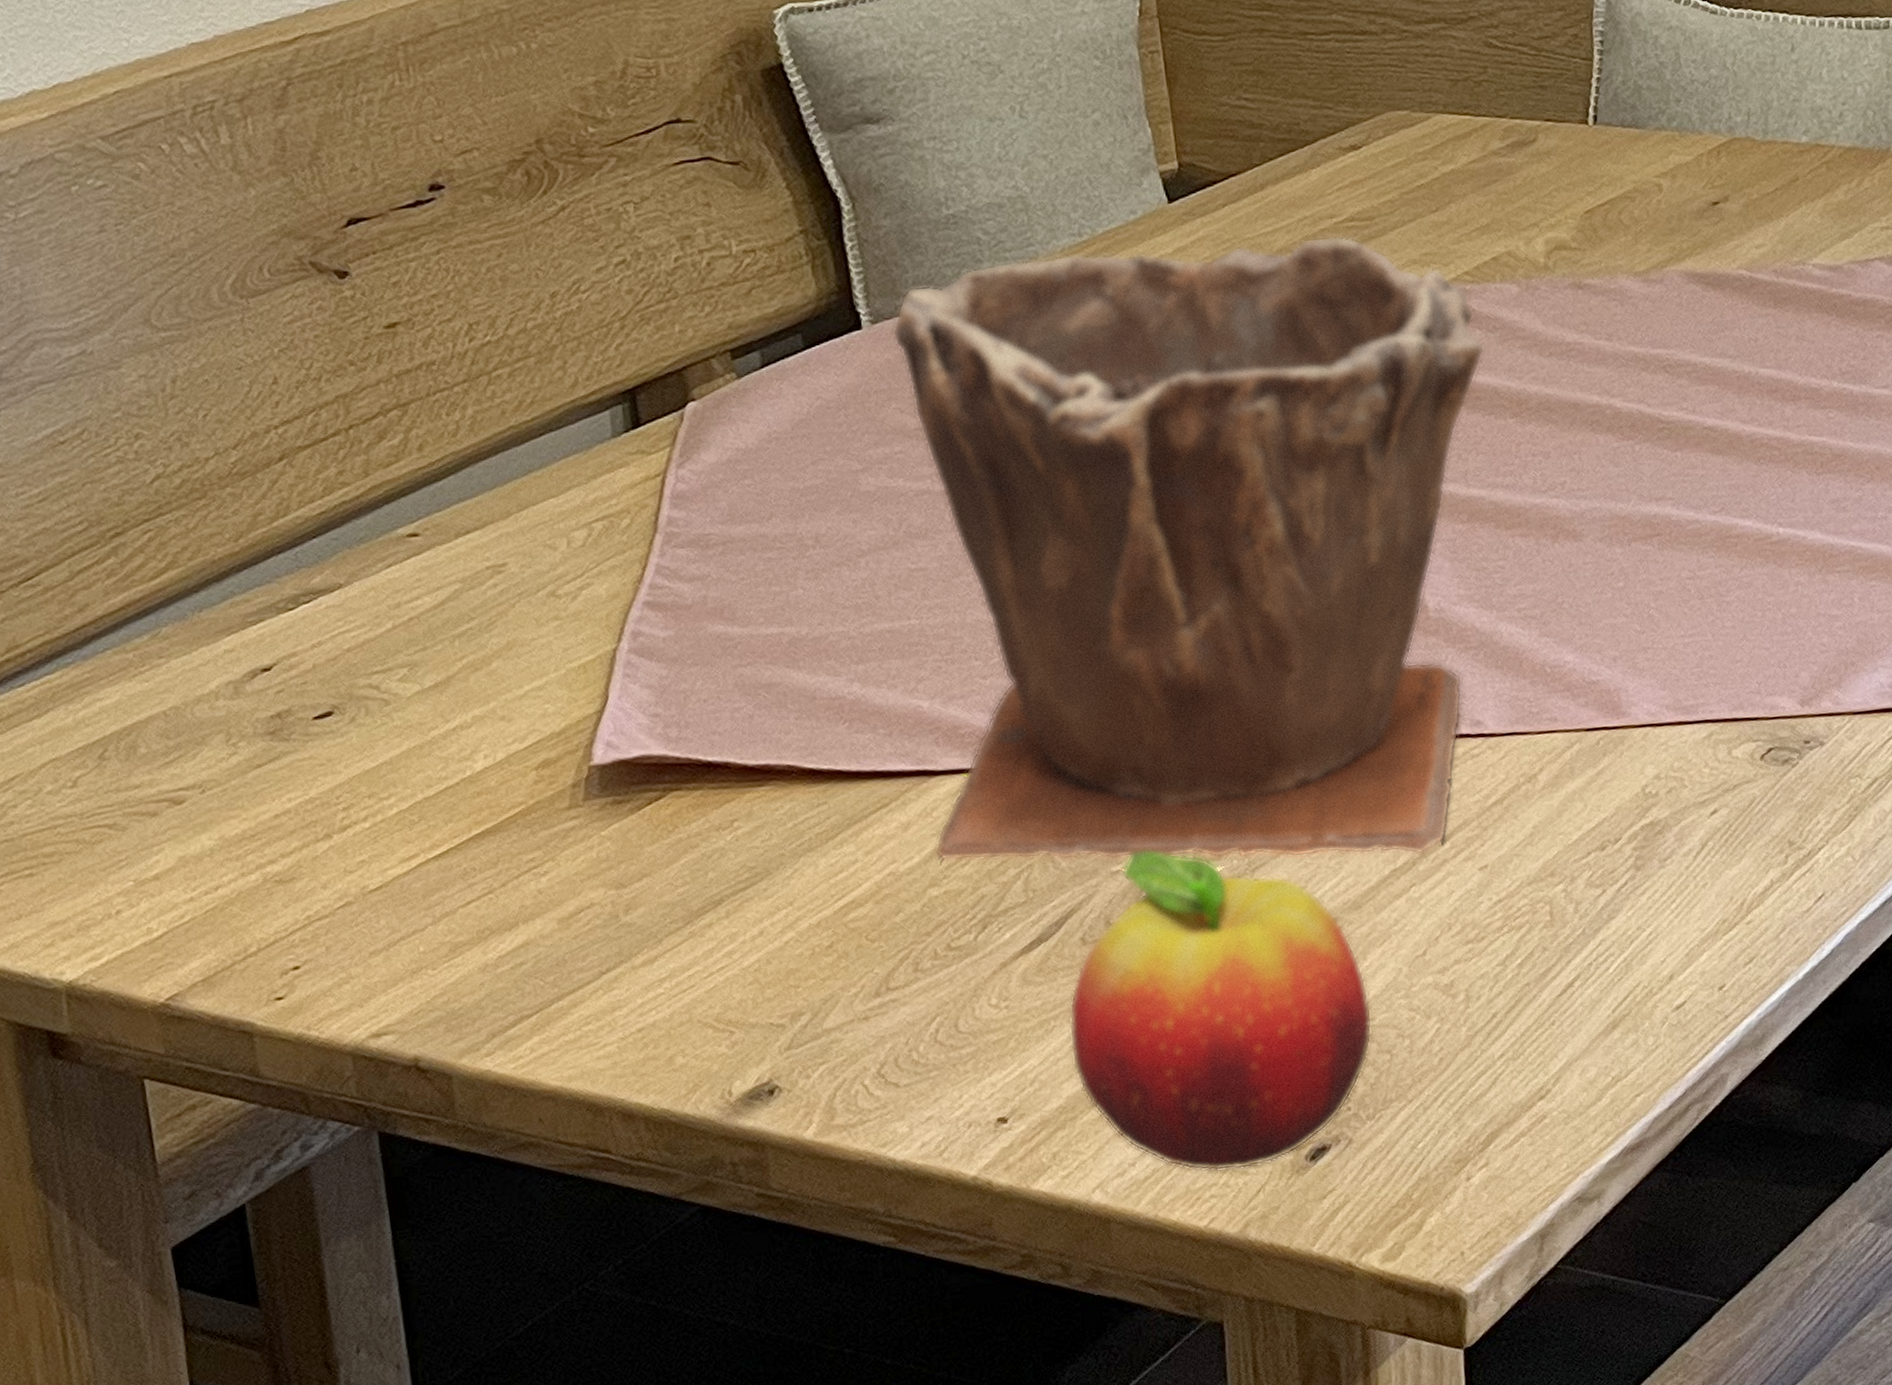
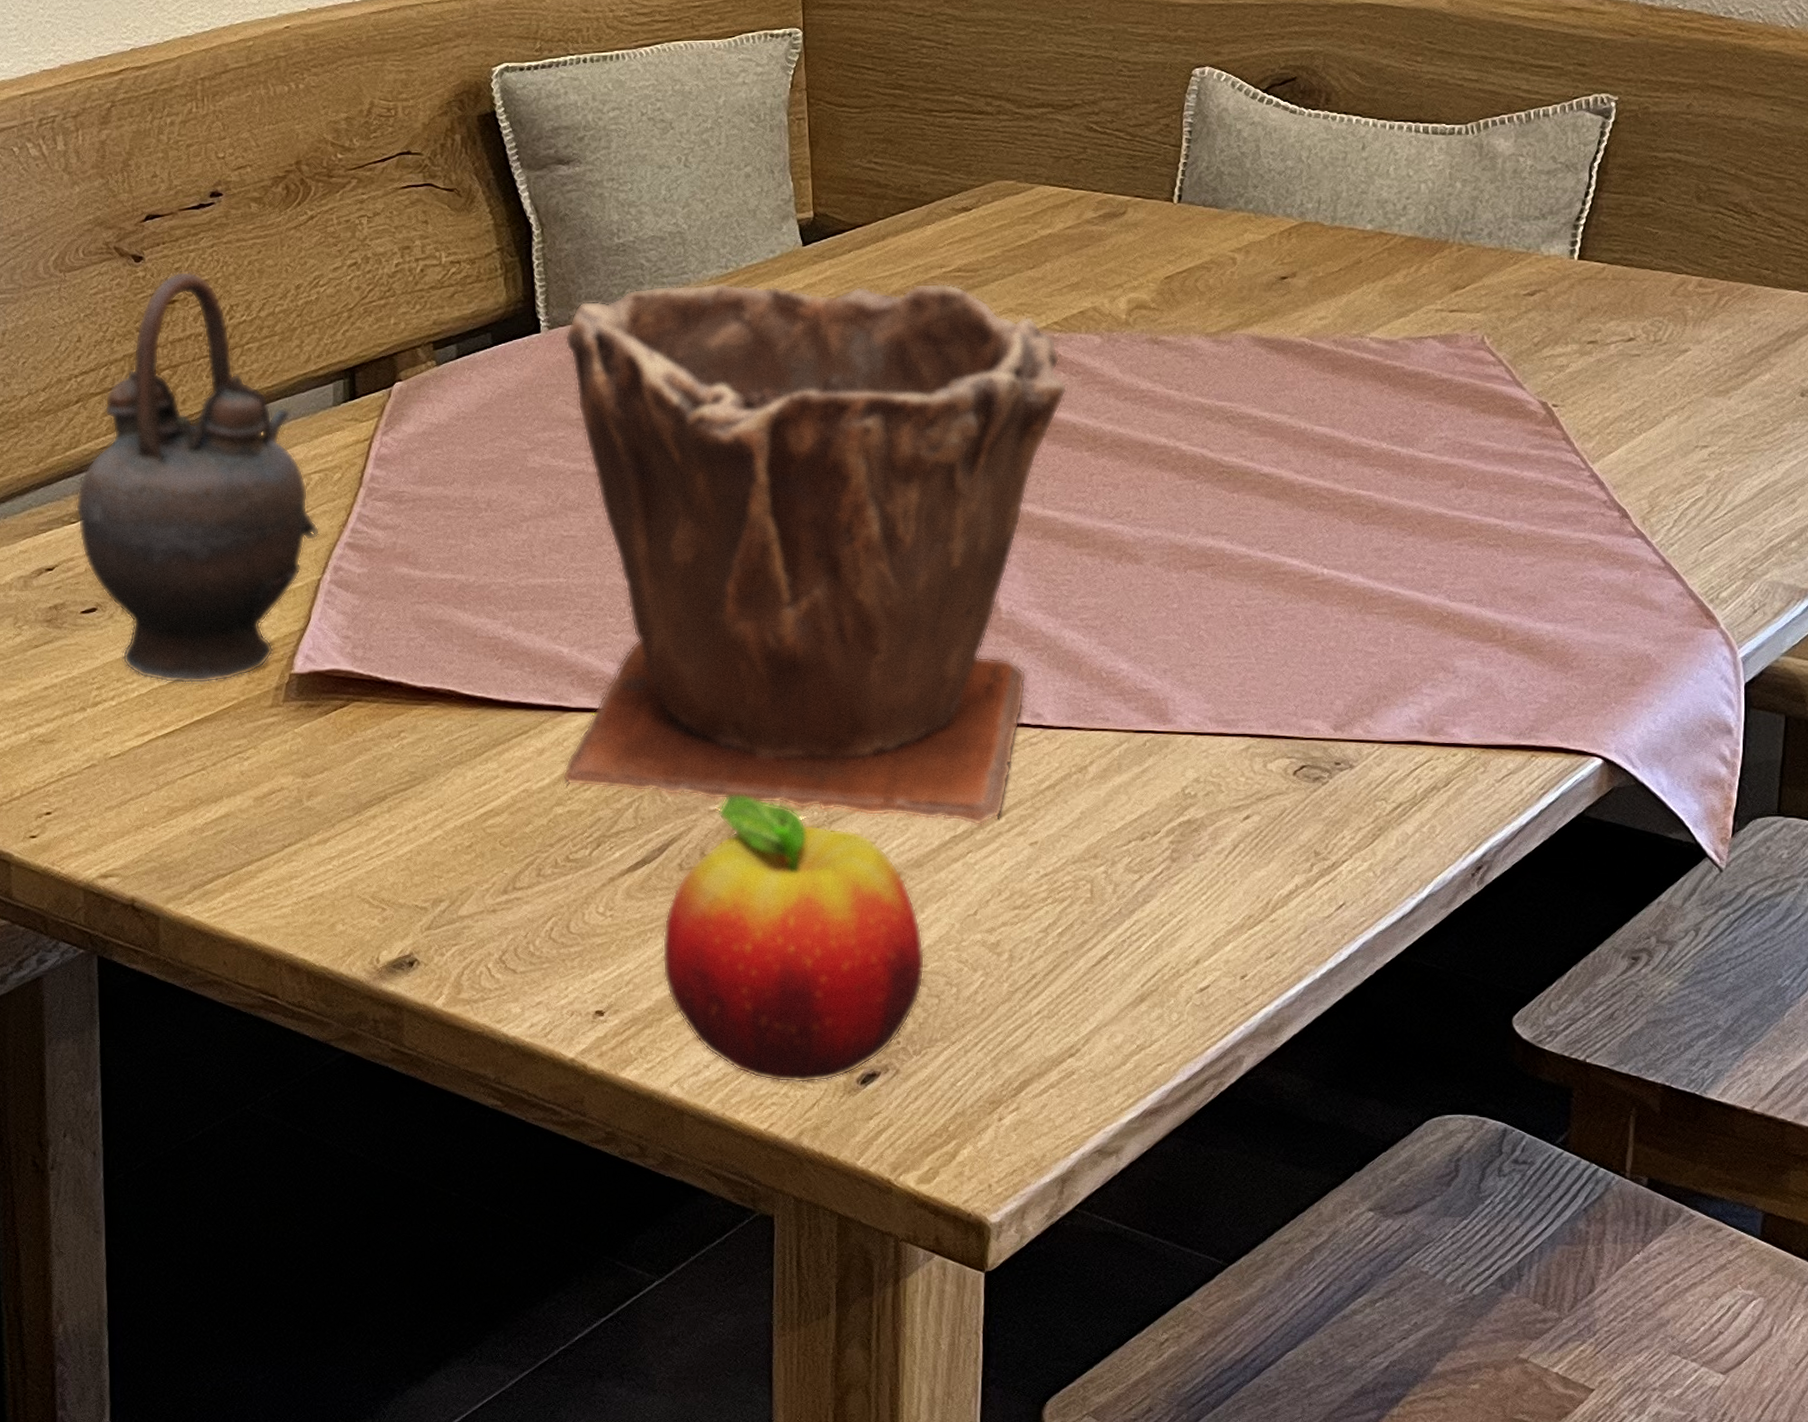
teapot: none [291,285,611,793] -> present [75,271,321,684]

